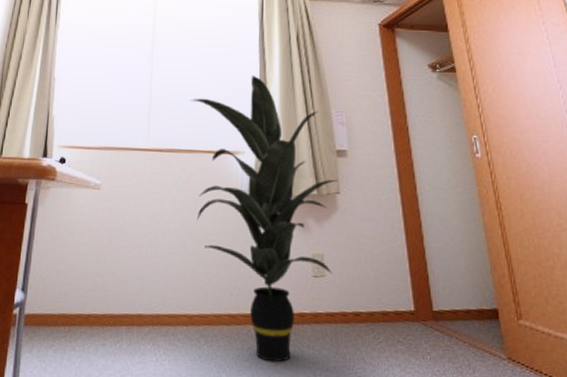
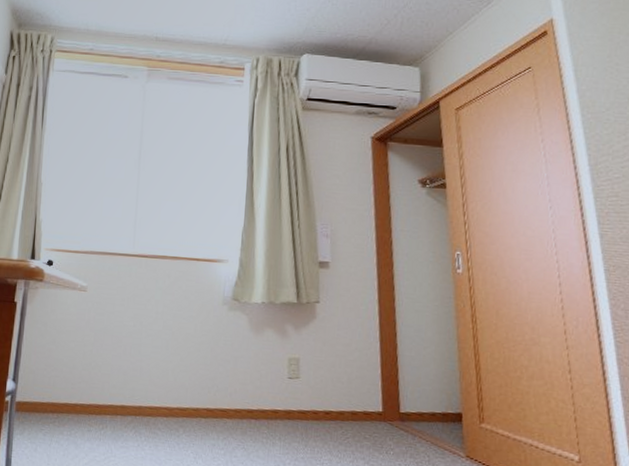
indoor plant: present [190,76,338,363] -> none [176,186,319,452]

